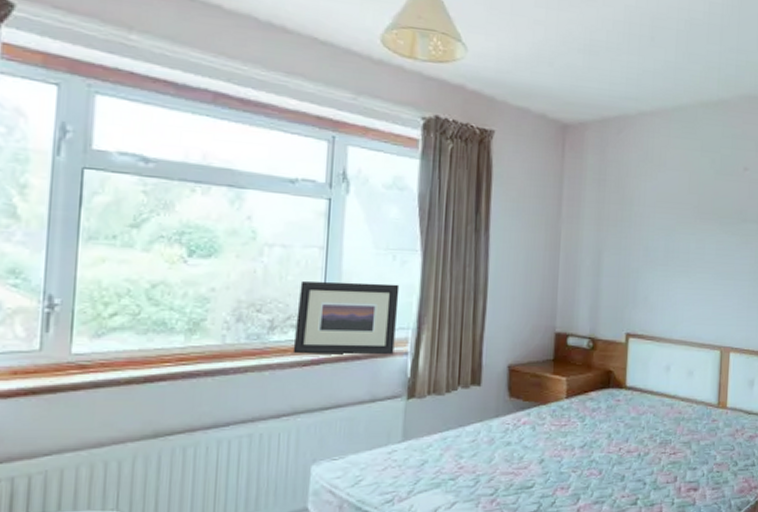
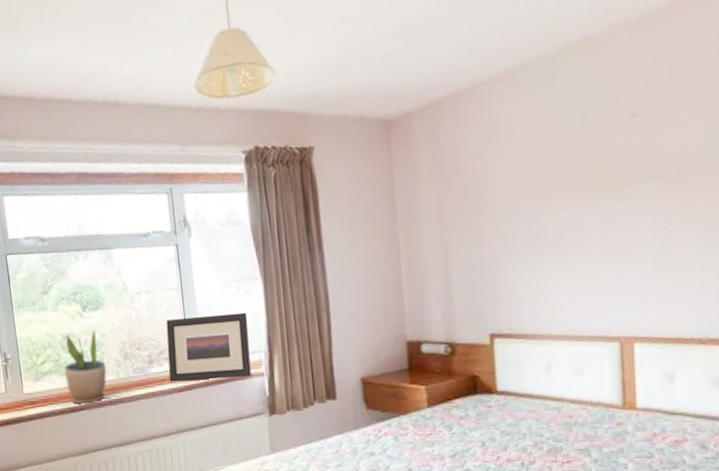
potted plant: none [144,281,209,373] -> present [63,329,107,405]

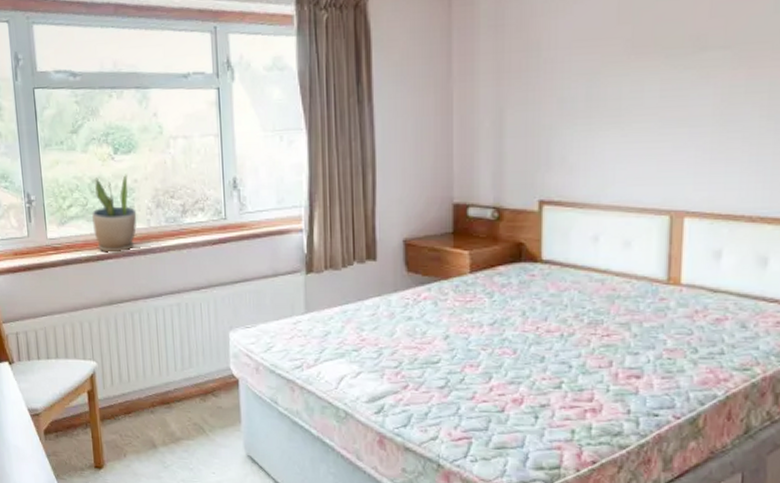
picture frame: present [166,312,252,382] -> none [202,164,290,234]

